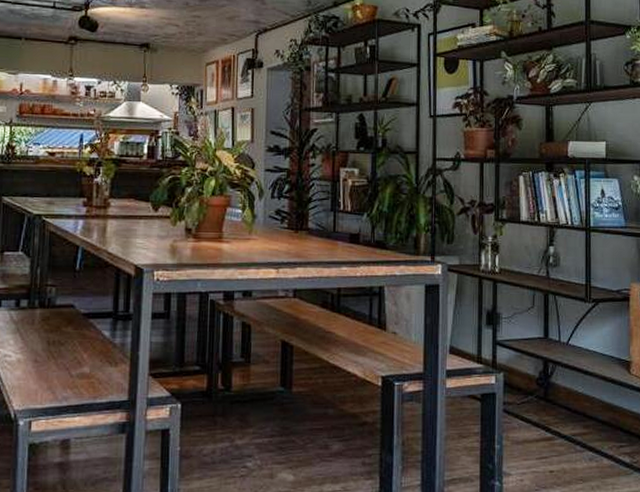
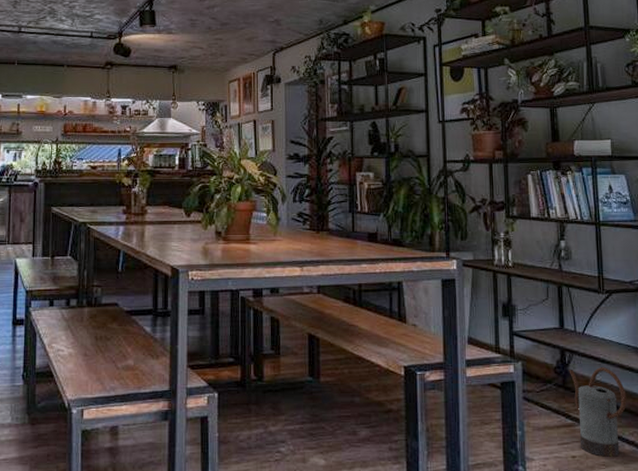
watering can: none [551,379,608,473] -> present [569,367,627,458]

